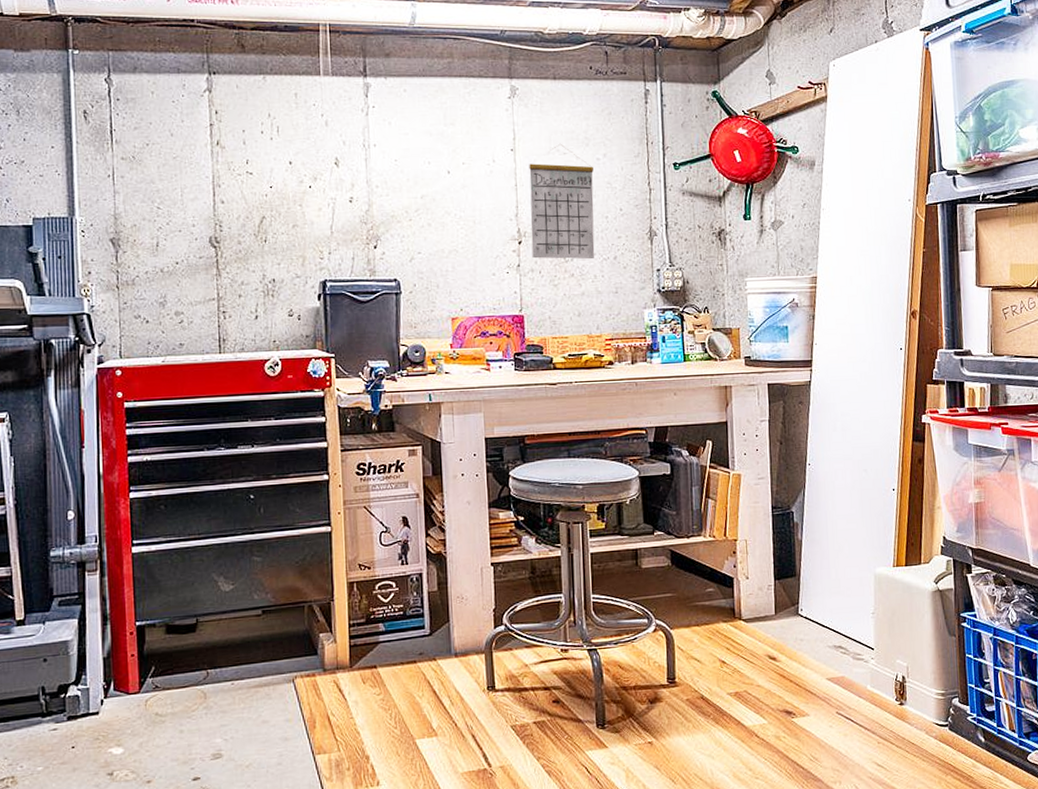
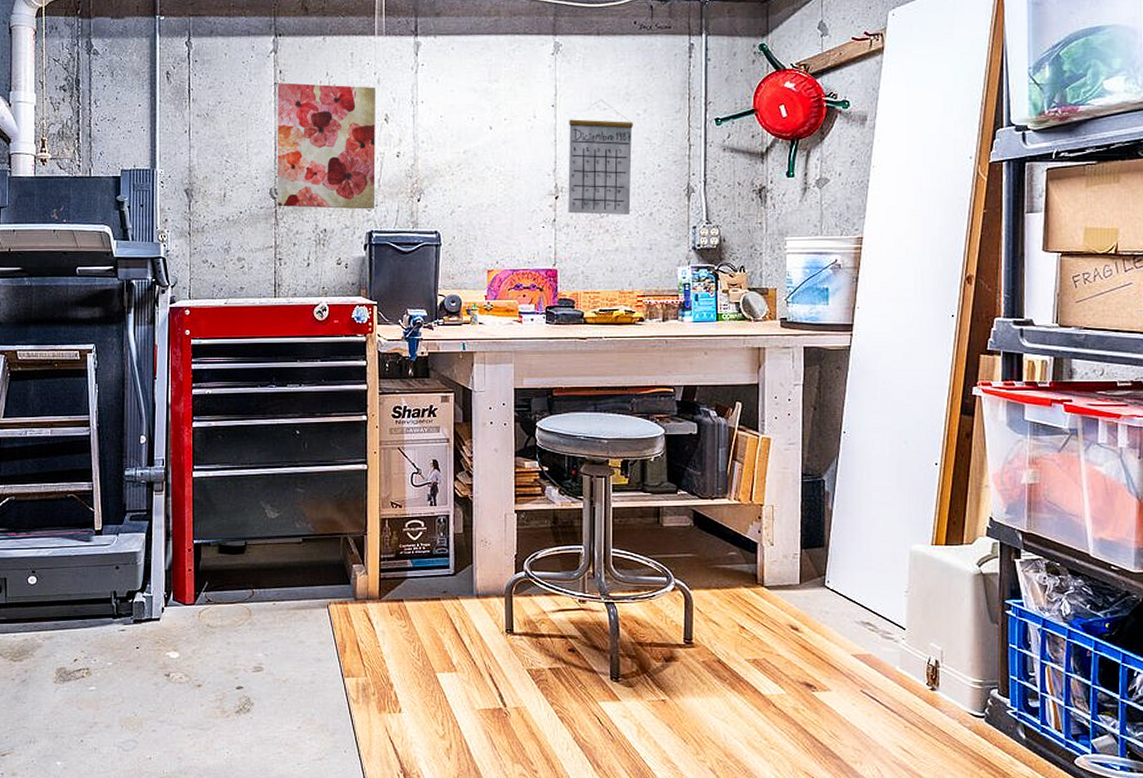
wall art: none [213,124,328,258] -> present [277,83,376,210]

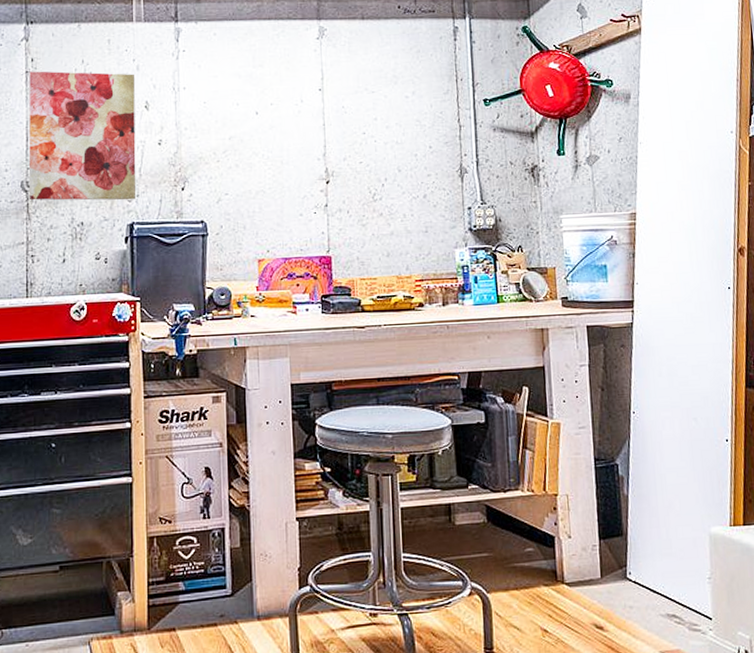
calendar: present [568,99,633,215] -> none [337,82,404,198]

